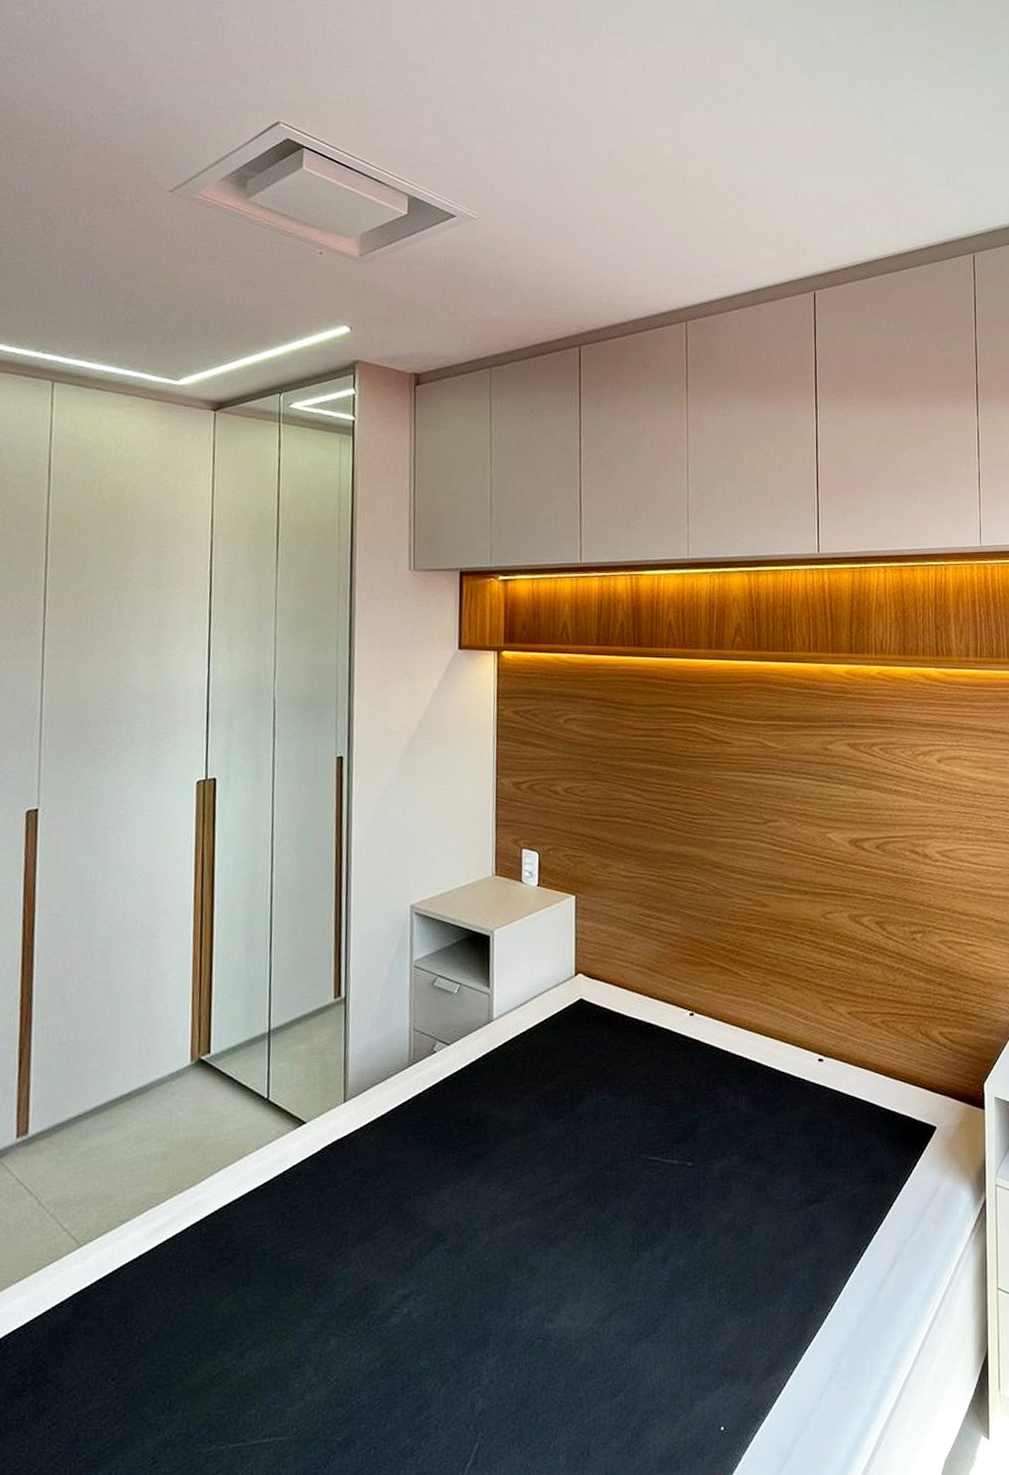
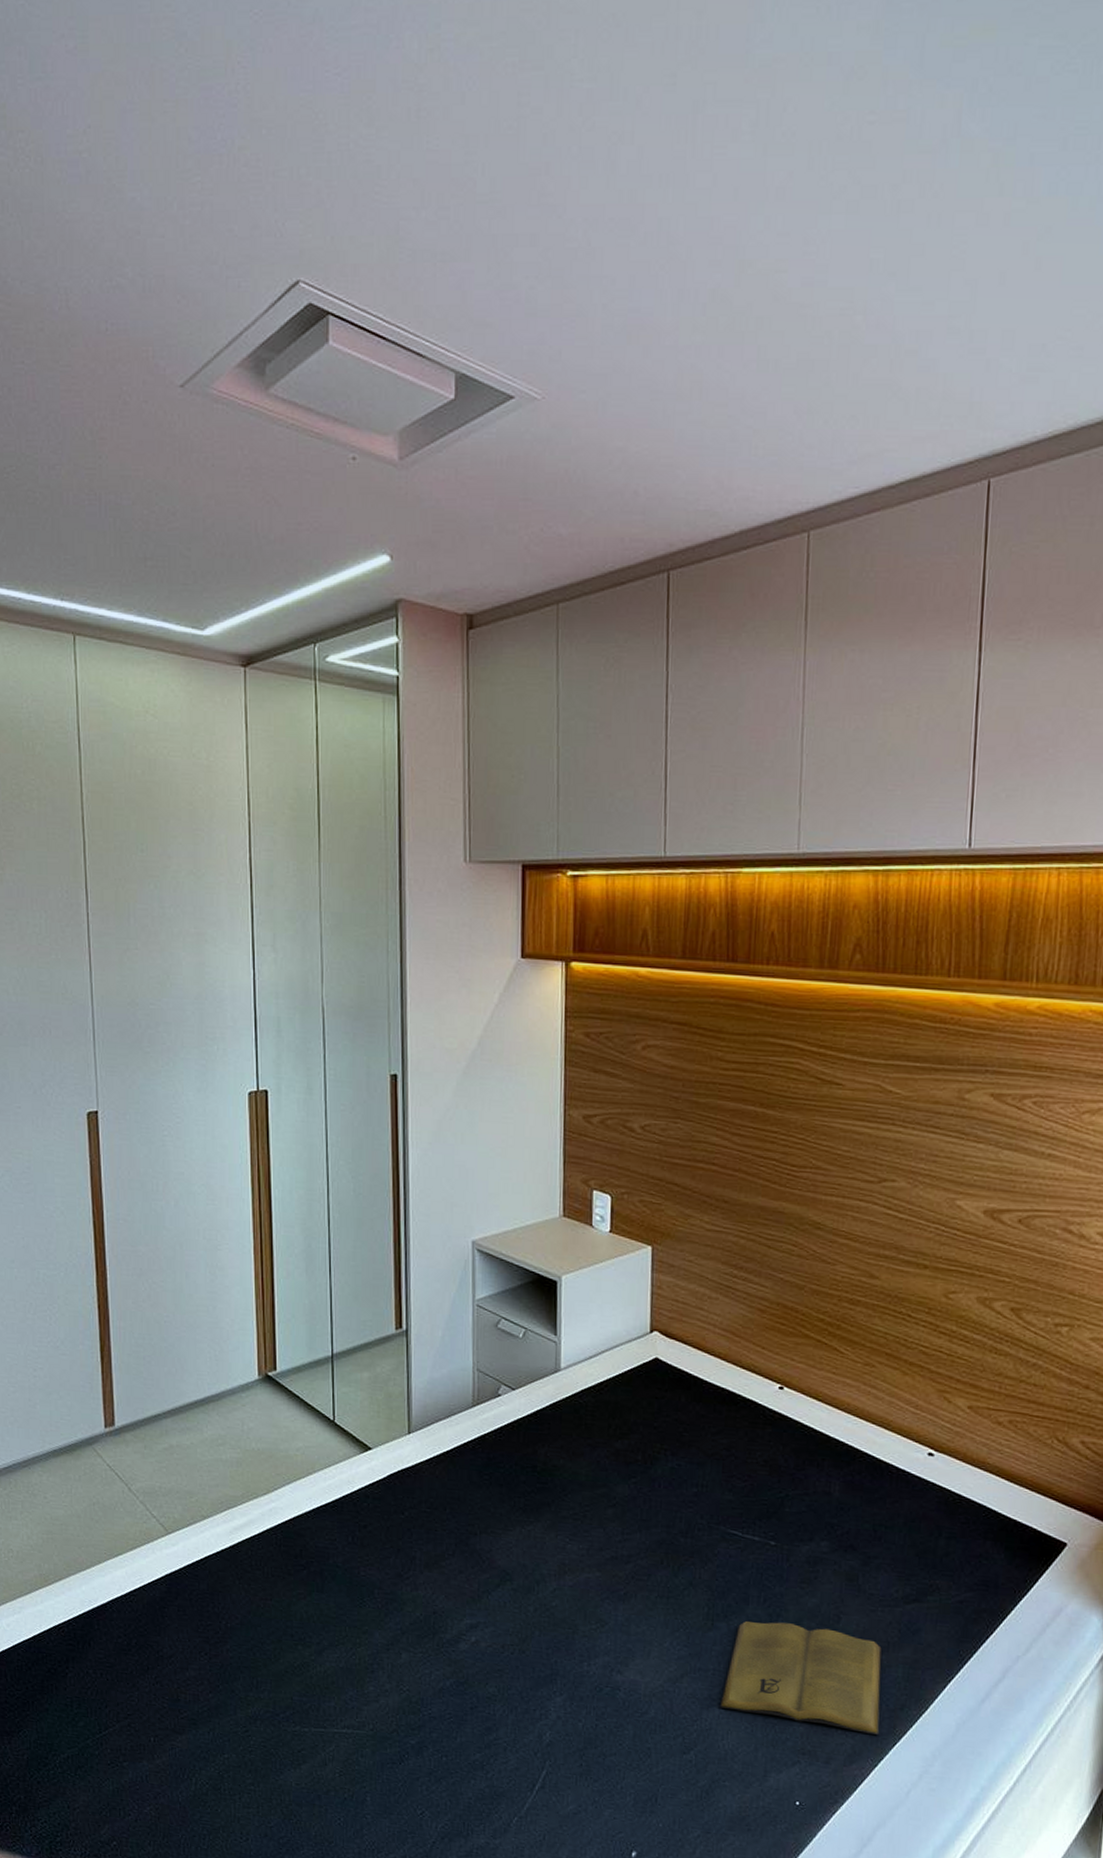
book: none [646,1241,793,1343] -> present [719,1621,882,1736]

